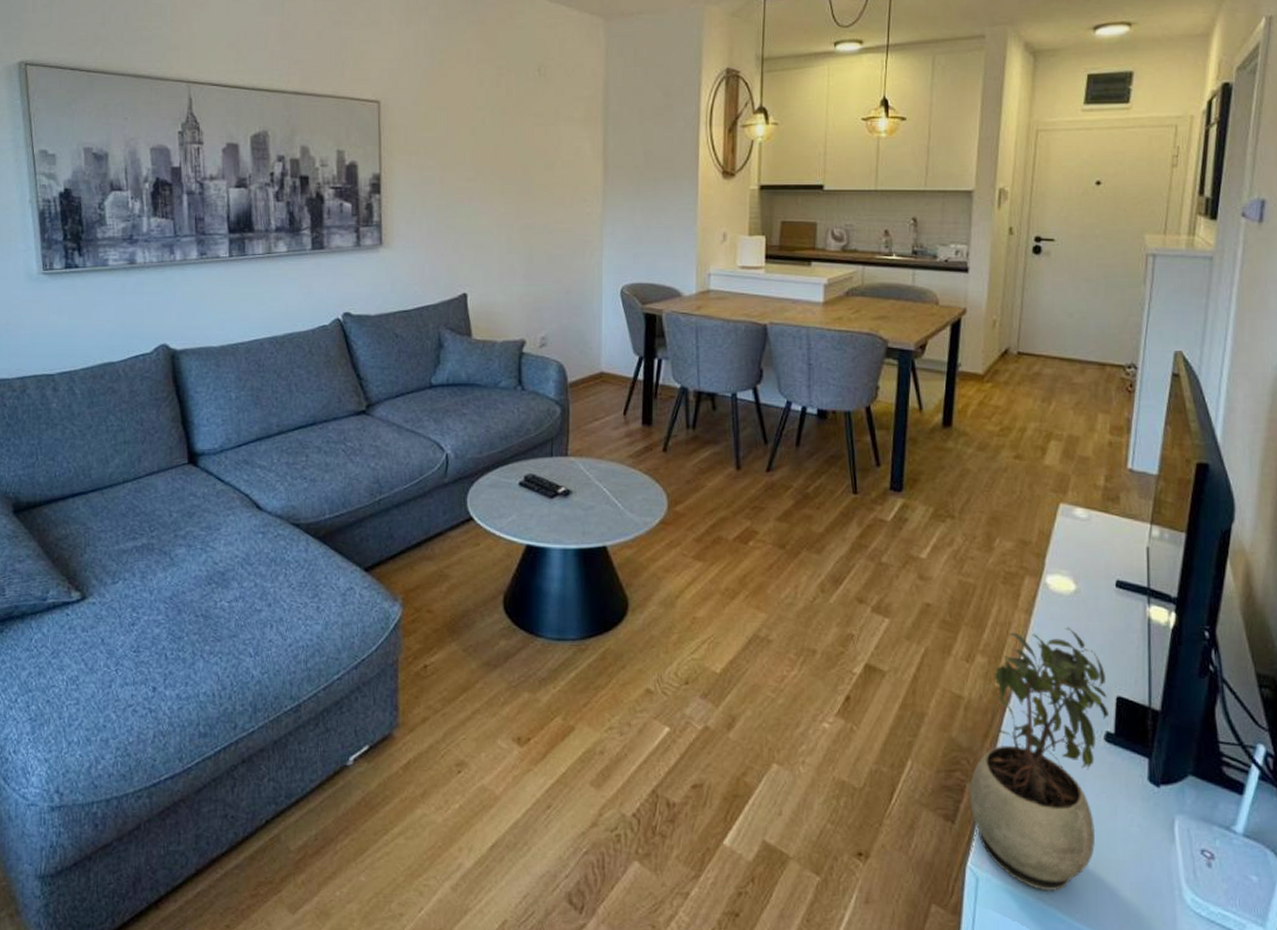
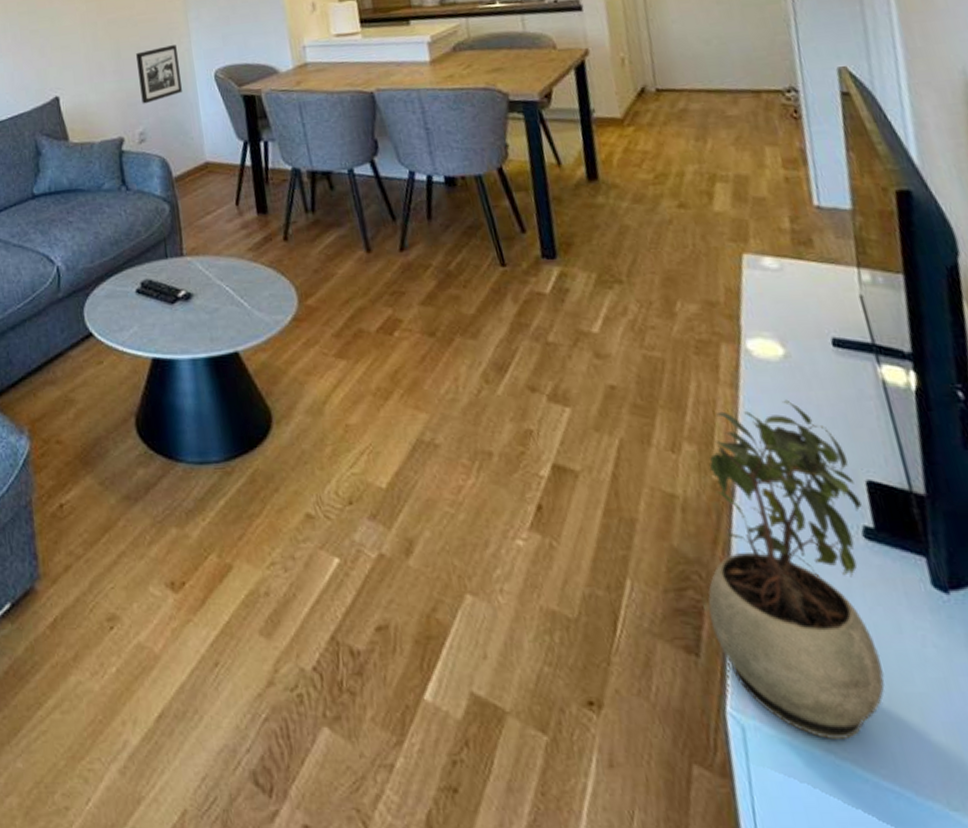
picture frame: none [548,257,588,310] -> present [136,45,182,104]

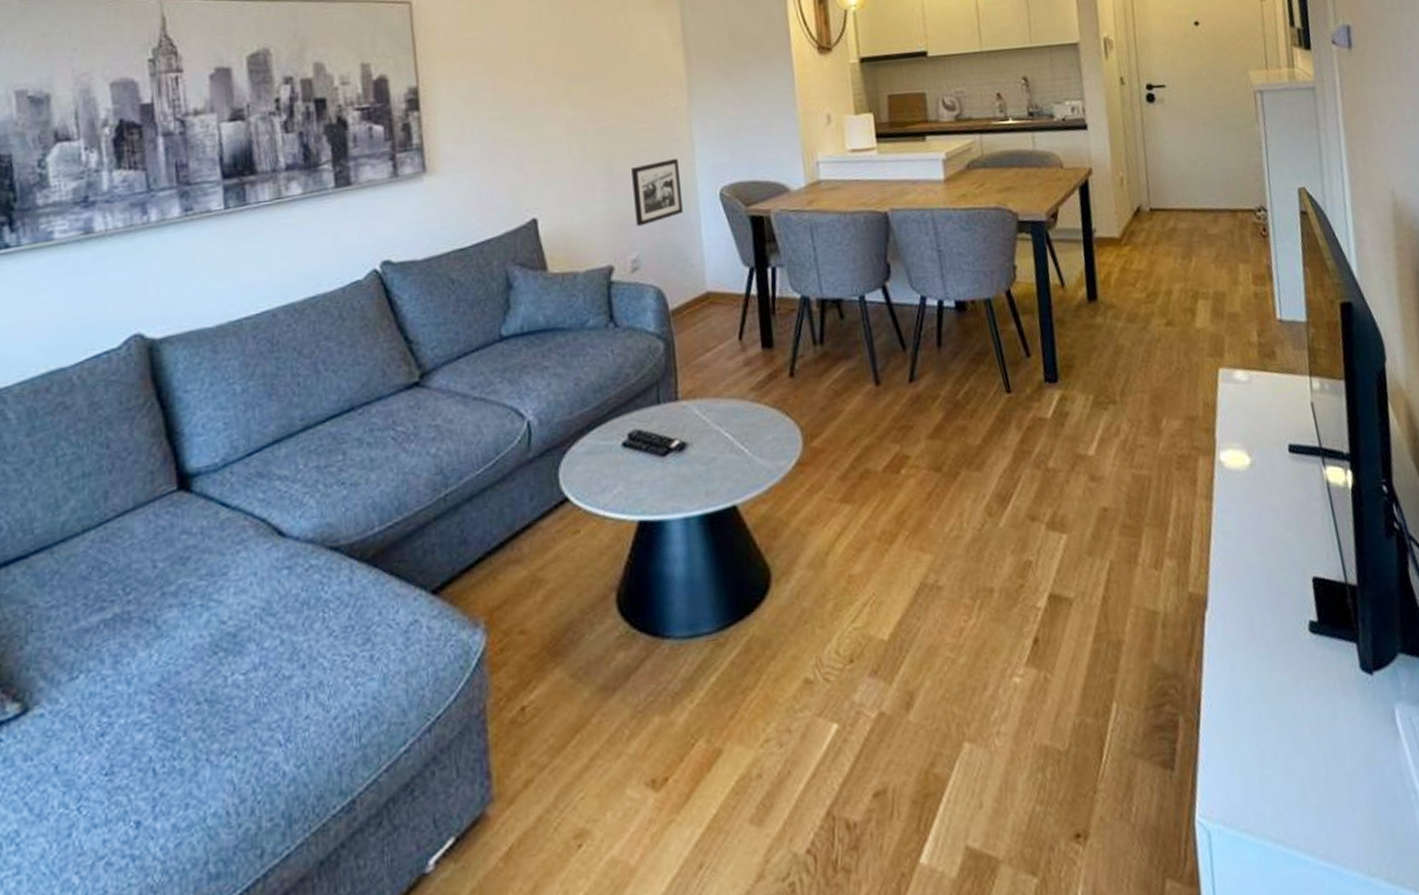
potted plant: present [708,399,885,739] -> none [1182,507,1323,831]

